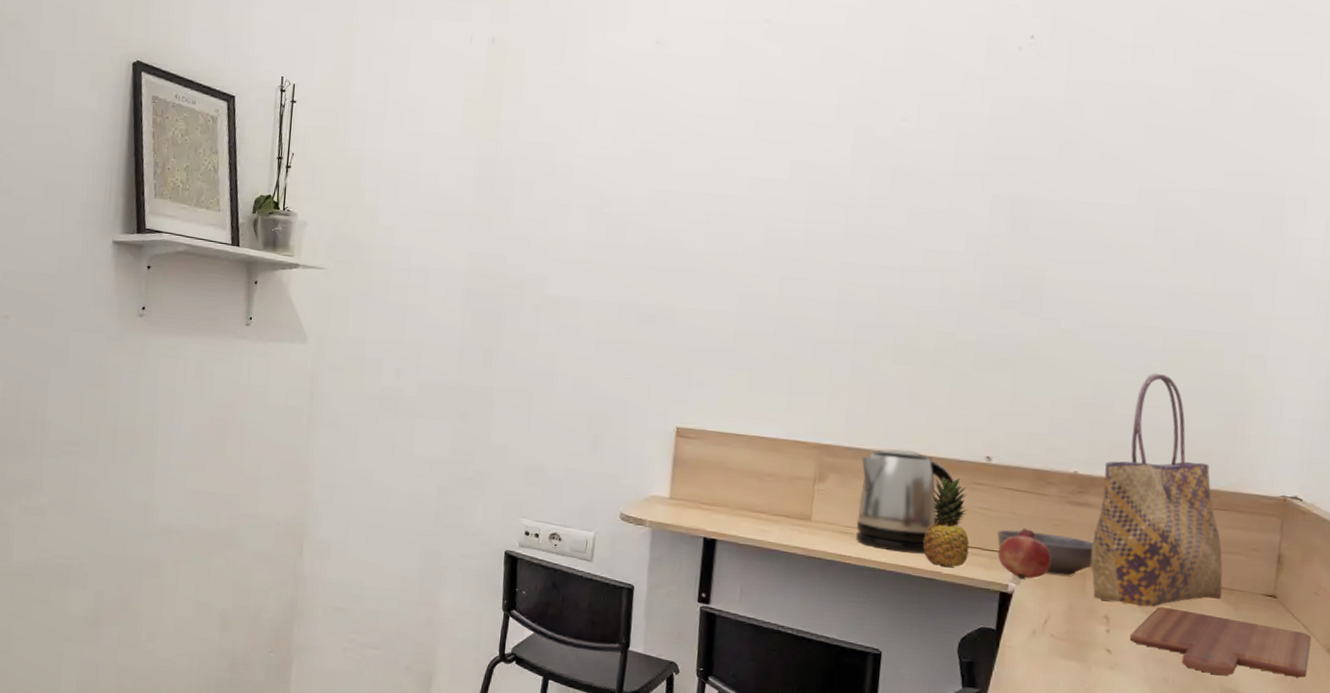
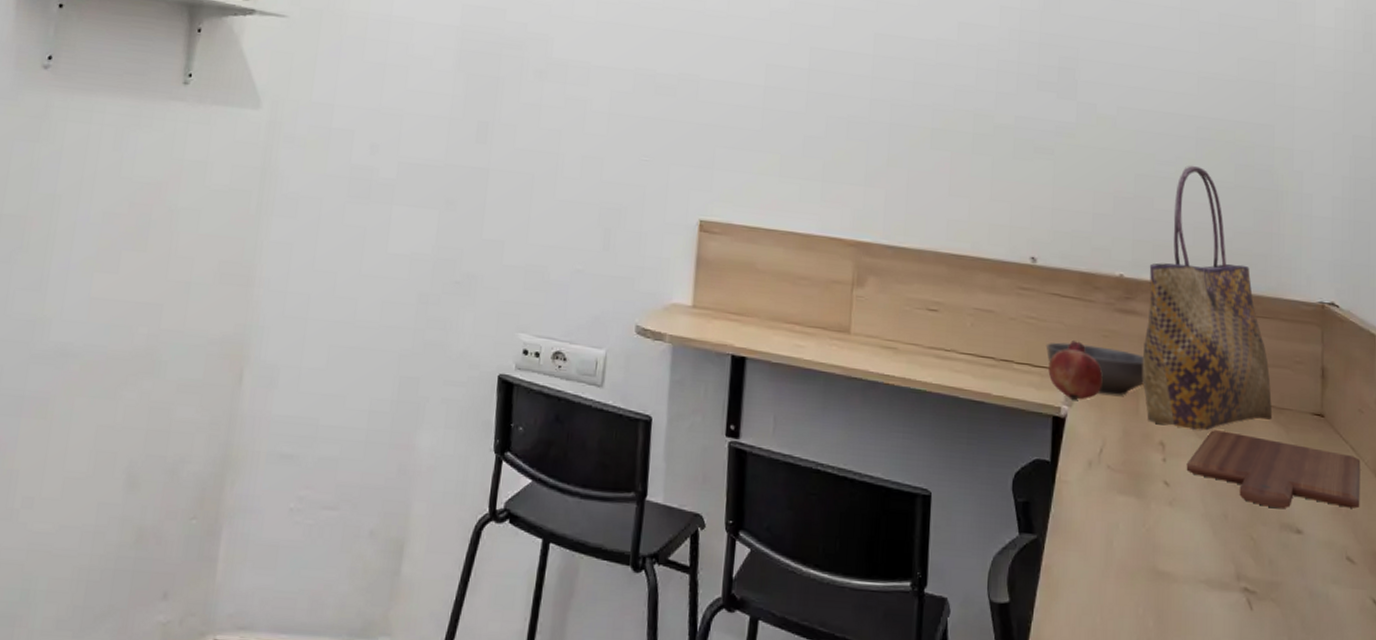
kettle: present [856,449,955,553] -> none [899,247,1000,371]
fruit: present [923,477,970,567] -> none [971,281,1019,388]

